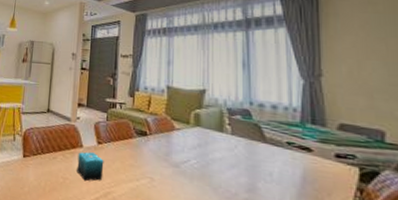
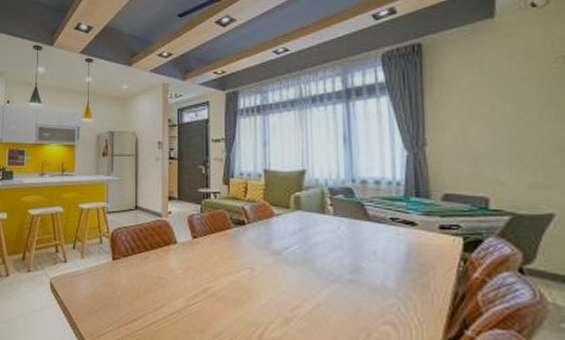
candle: present [77,151,104,182] -> none [172,247,201,279]

